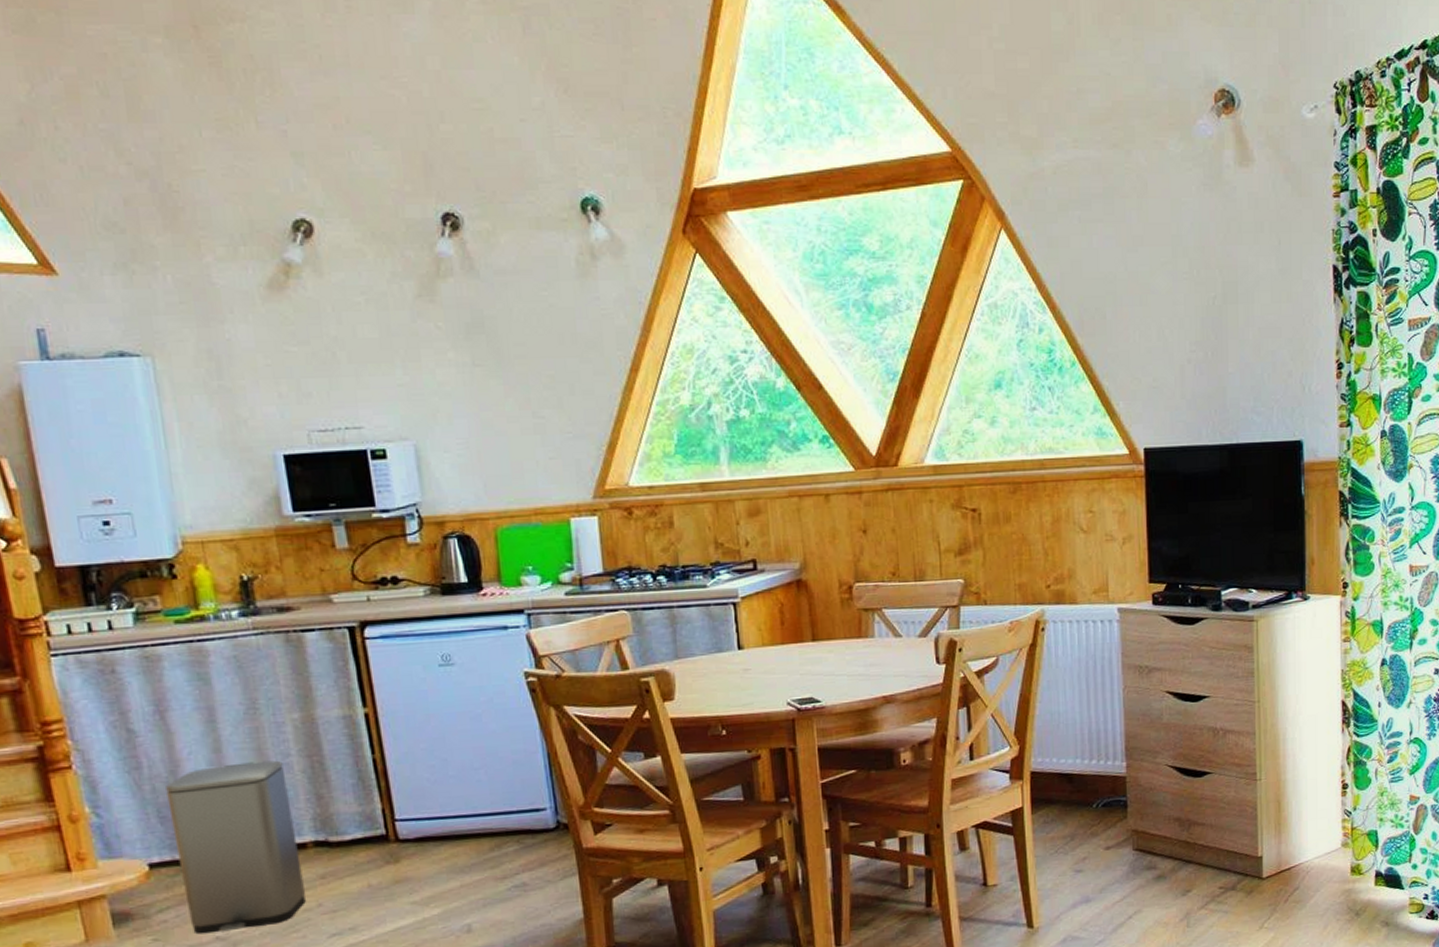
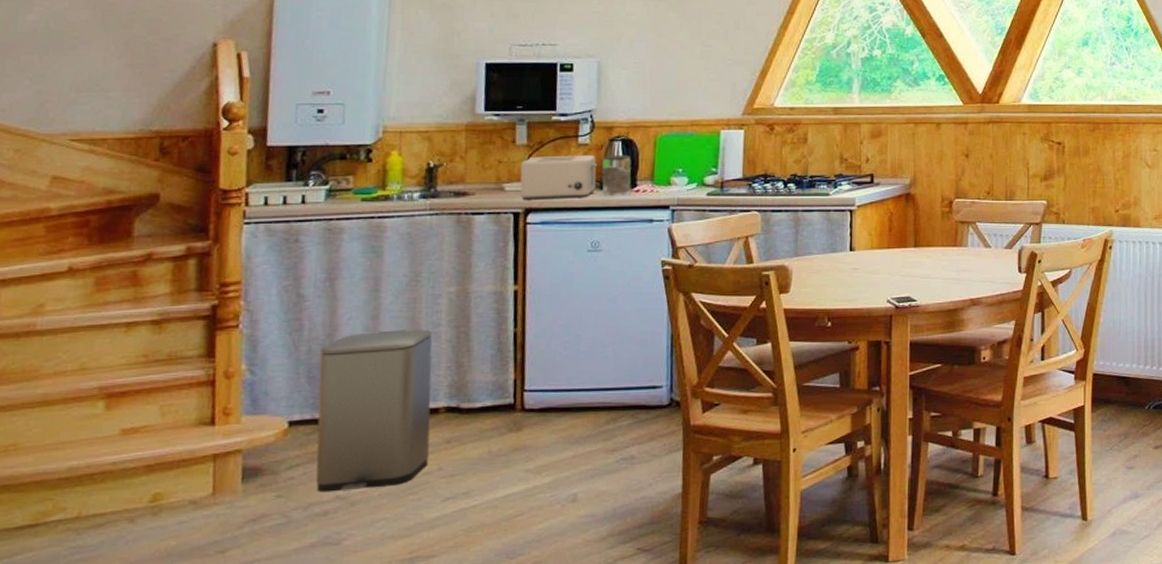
toaster: none [345,556,436,614] -> present [520,155,597,201]
jar: none [438,553,477,605] -> present [602,154,632,198]

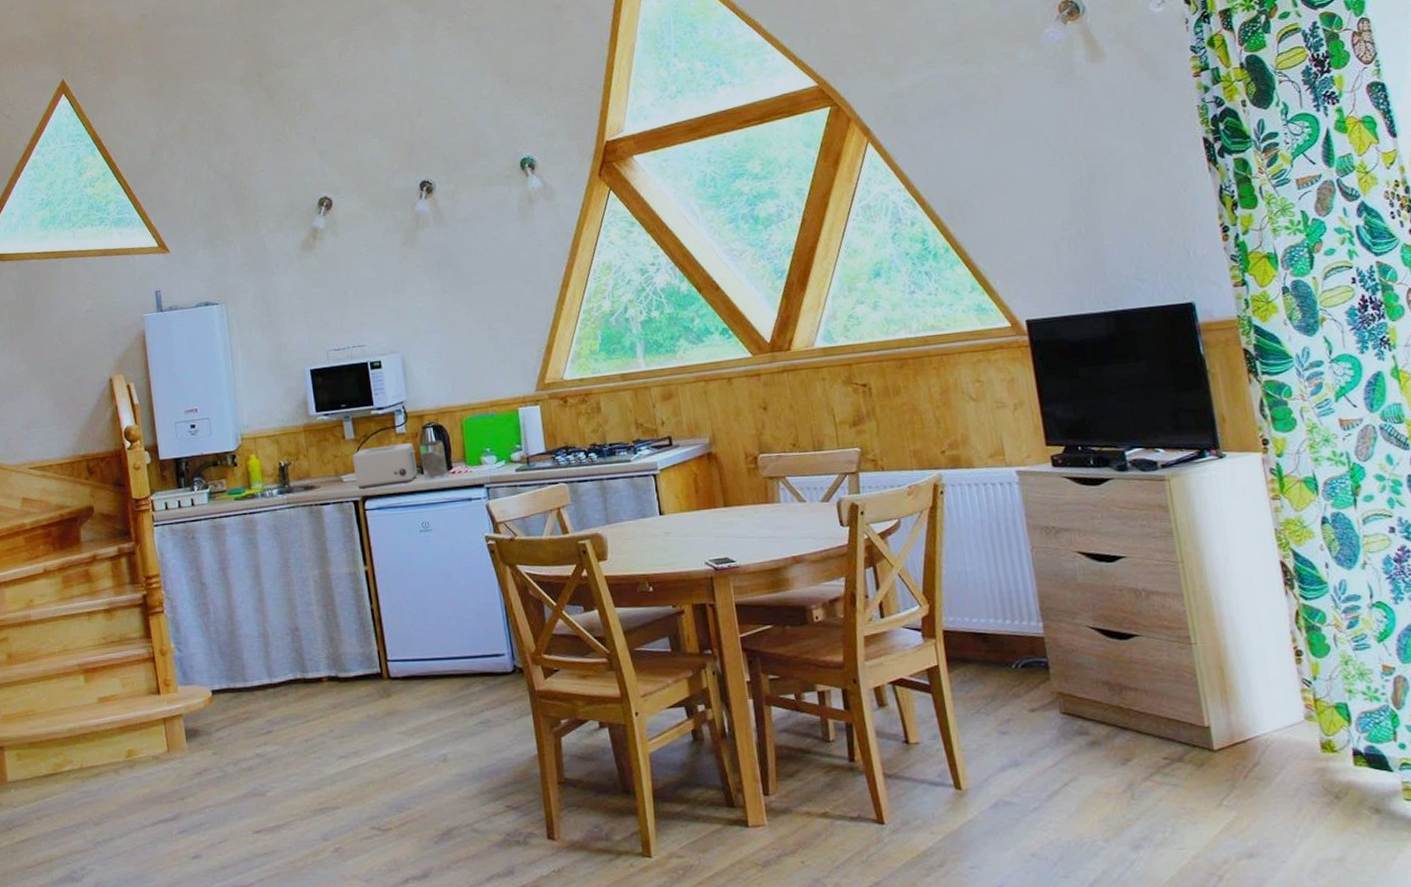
pedal bin: present [315,329,433,493] -> none [225,608,322,751]

